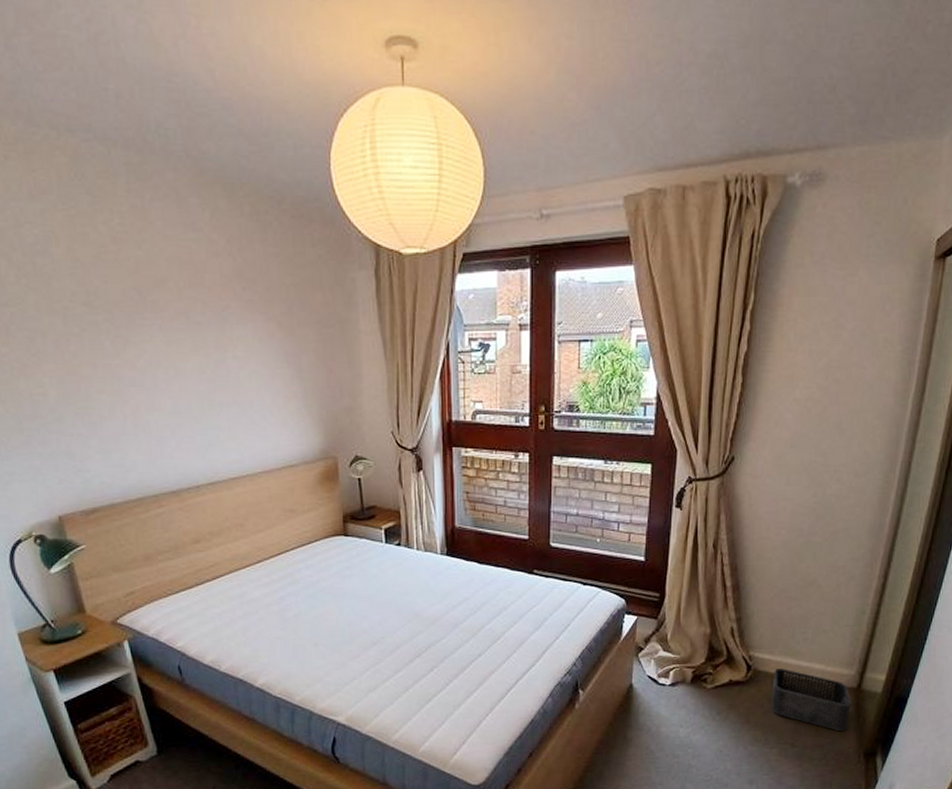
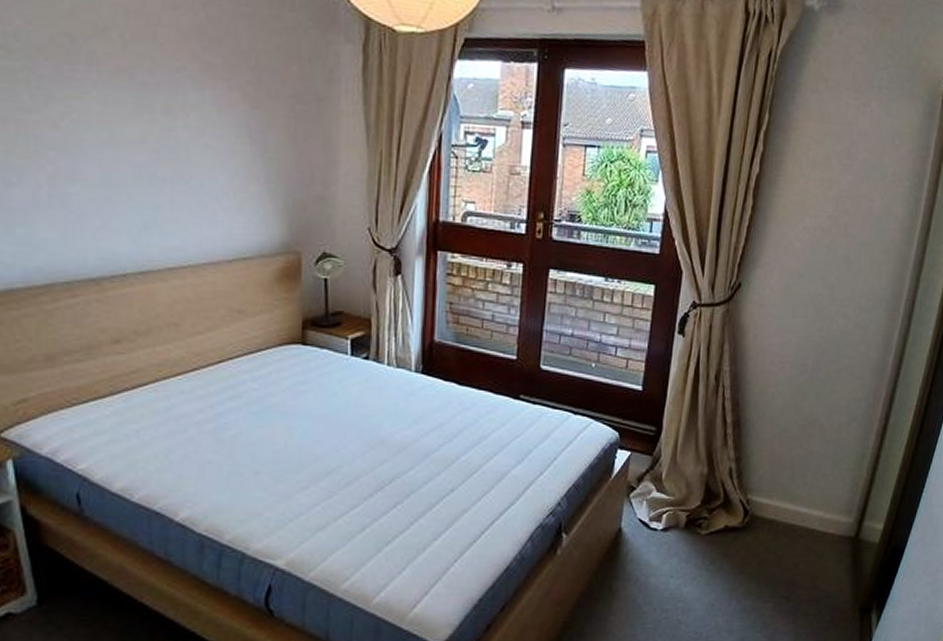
storage bin: present [771,668,851,732] -> none [767,514,849,585]

